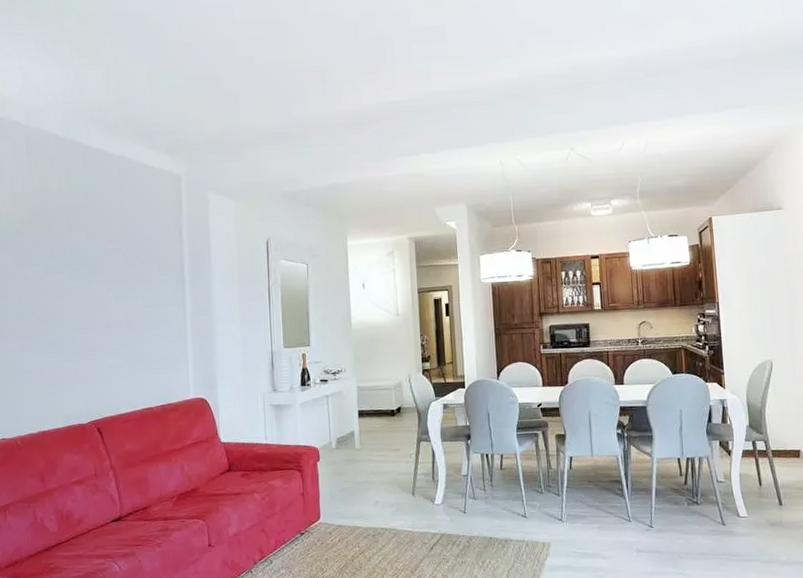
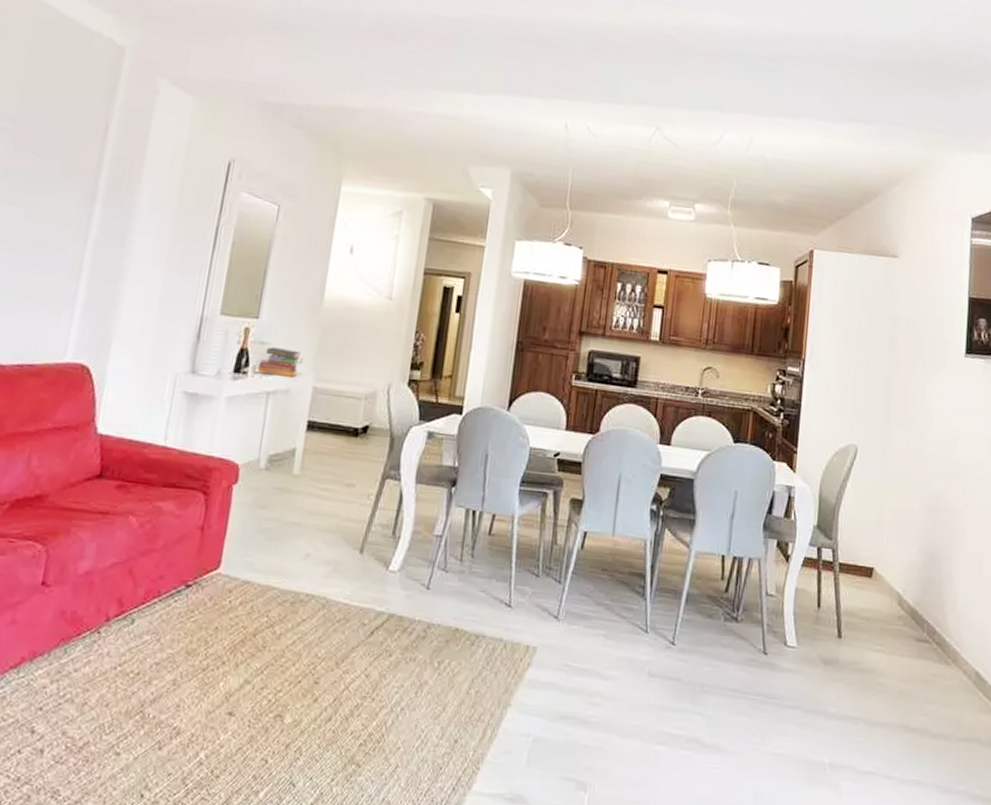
books: none [316,363,344,384] -> present [257,347,301,377]

